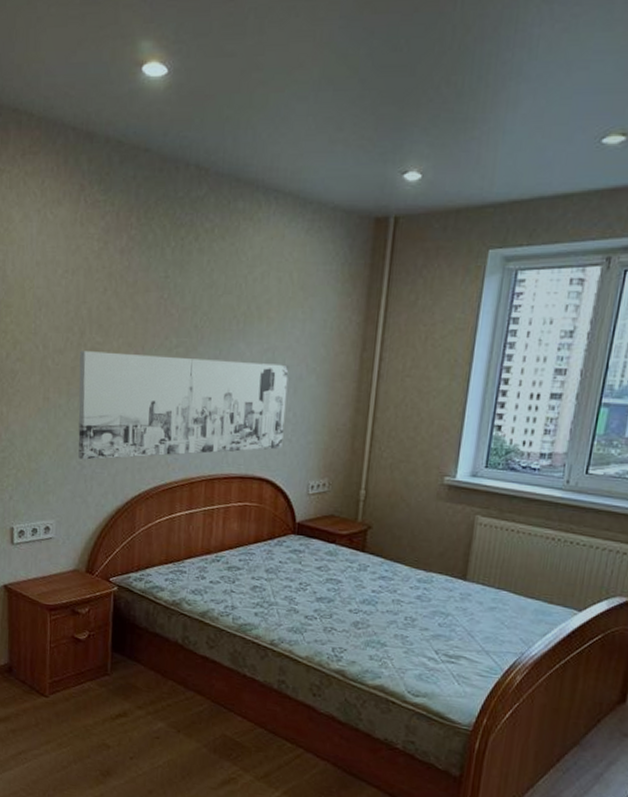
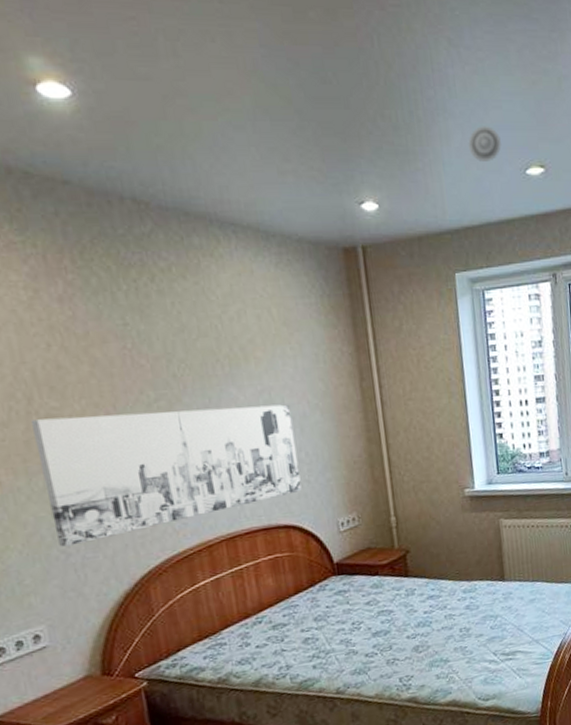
smoke detector: none [537,90,579,129] -> present [468,126,501,162]

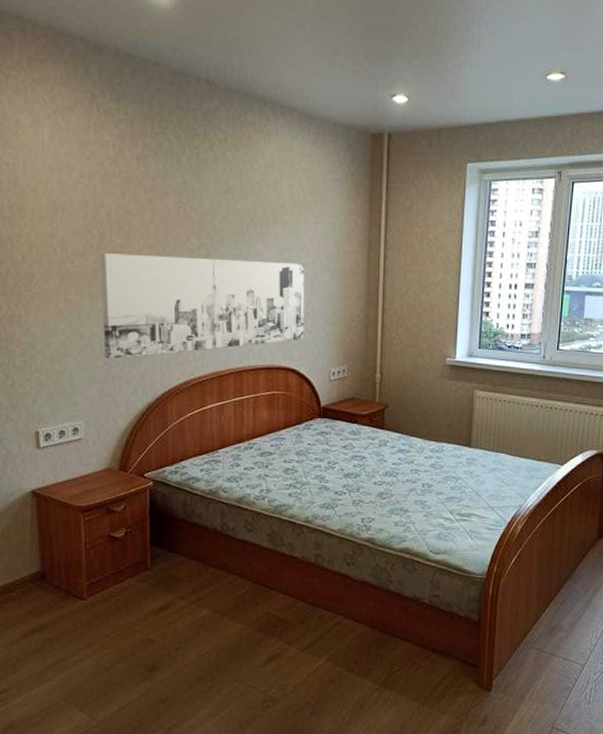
smoke detector: present [468,126,501,162] -> none [496,34,527,66]

